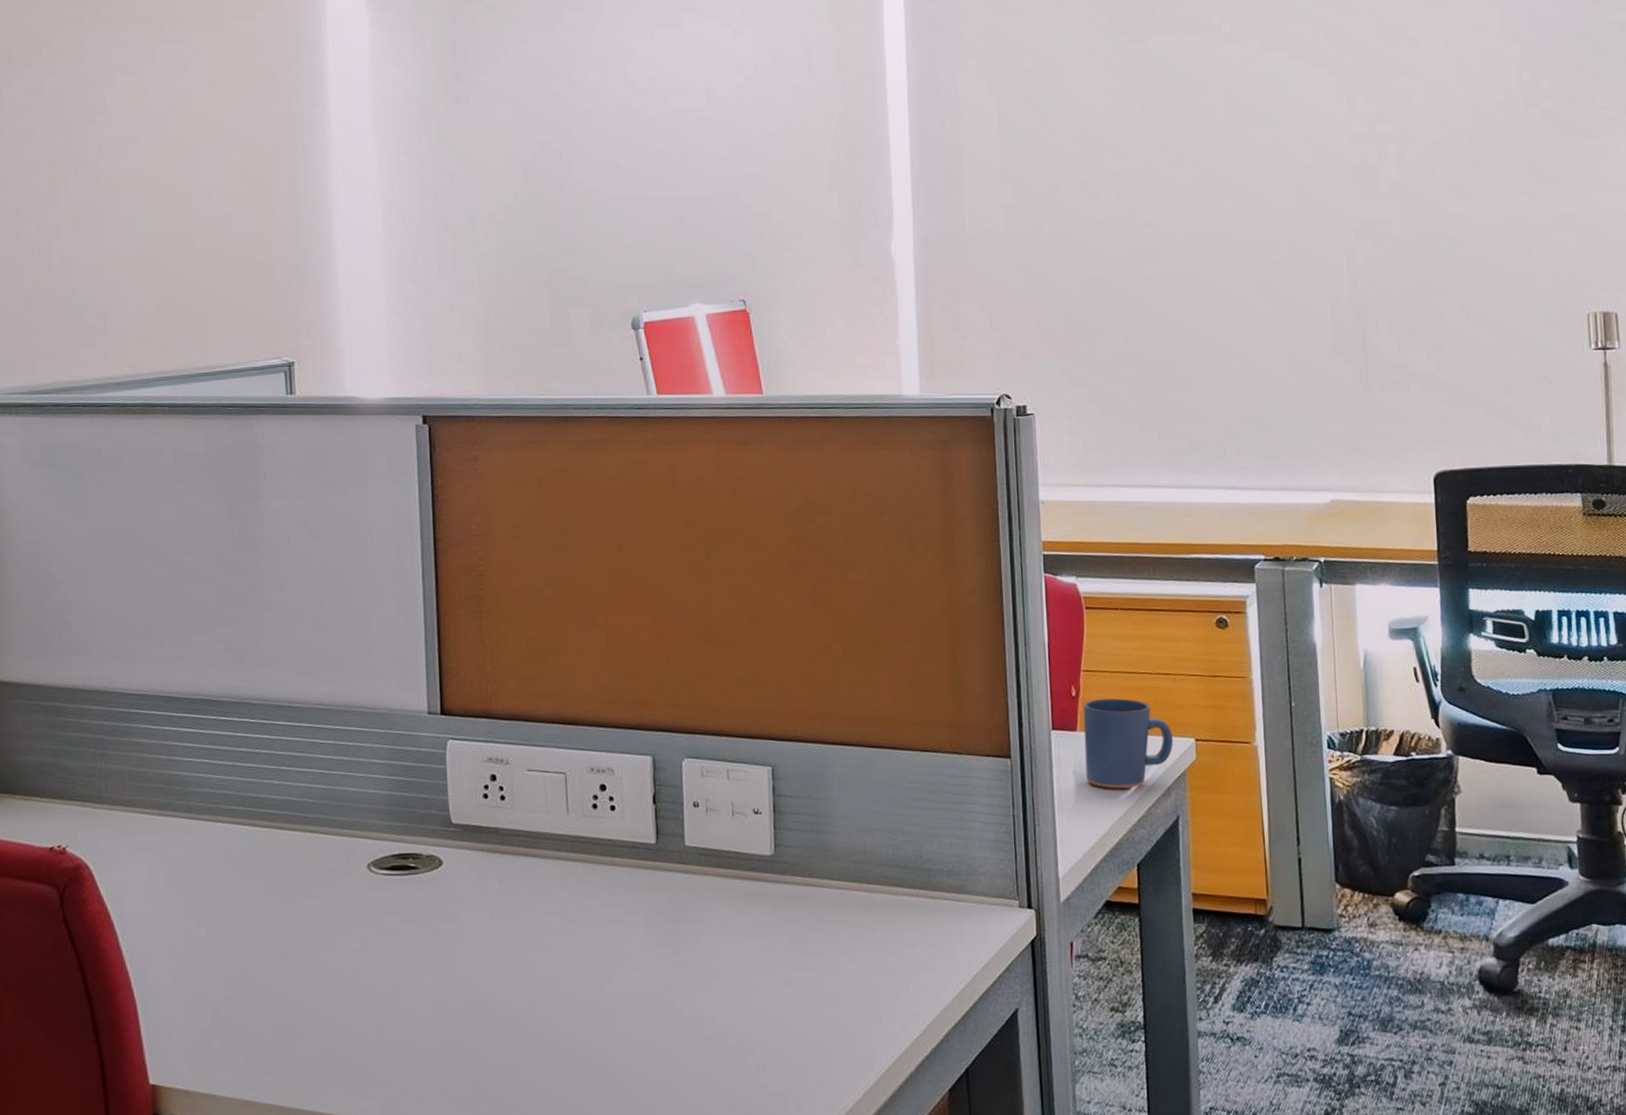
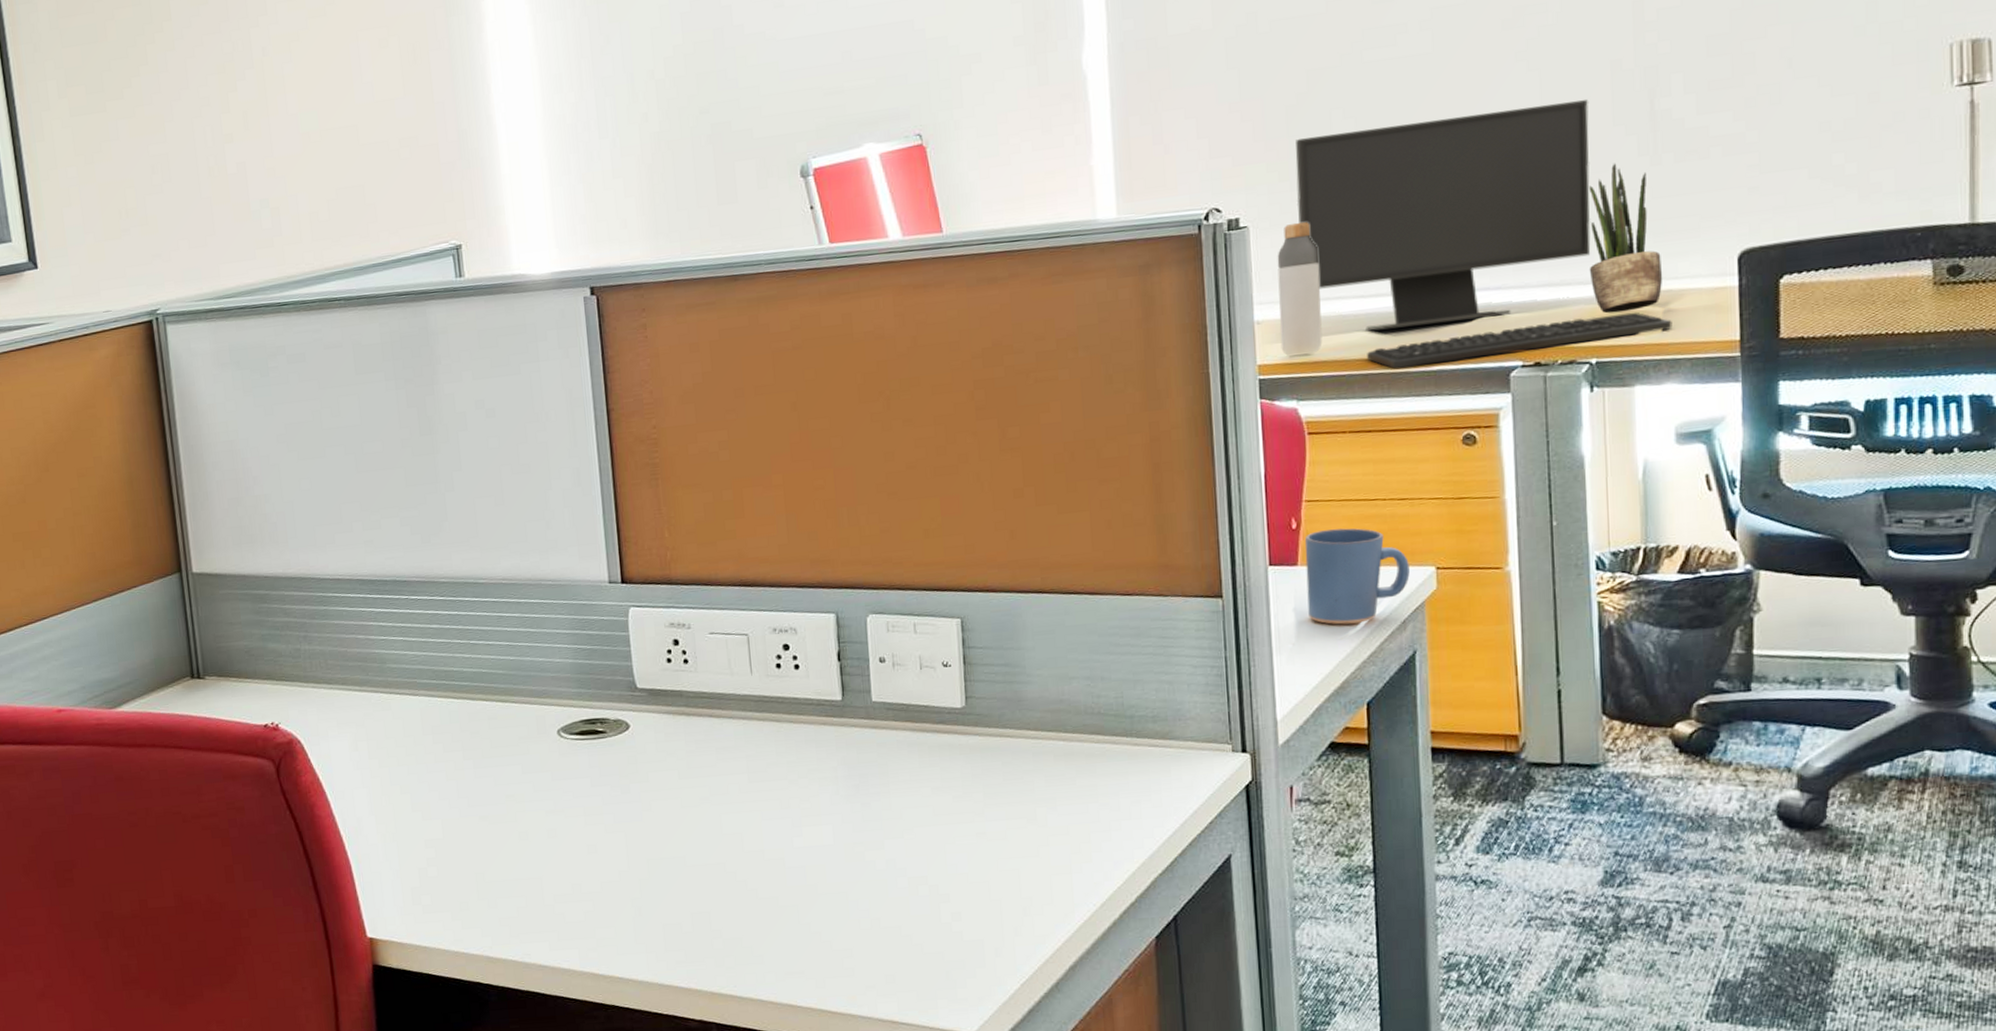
bottle: none [1059,414,1098,536] -> present [1277,222,1323,357]
computer monitor: none [1074,330,1318,518] -> present [1295,100,1591,332]
computer keyboard: none [1135,519,1384,554] -> present [1367,312,1672,369]
potted plant: none [1315,387,1376,519] -> present [1588,163,1663,314]

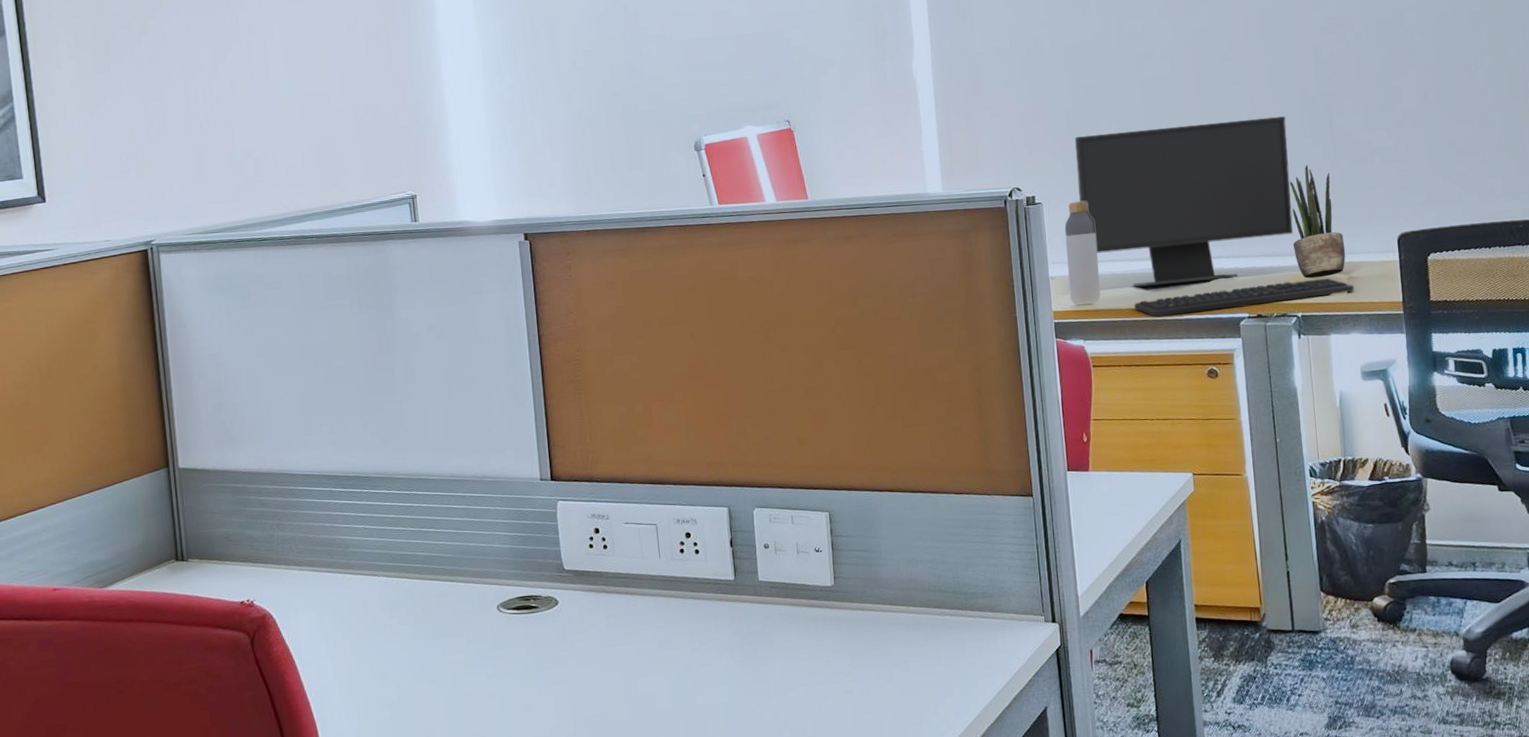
mug: present [1304,528,1410,625] -> none [1093,441,1174,519]

